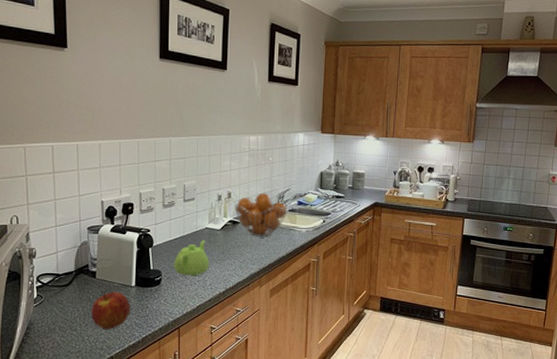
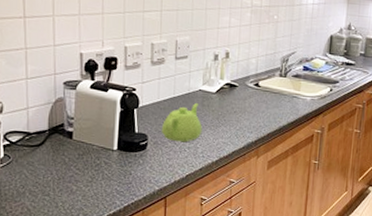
apple: present [91,292,130,329] -> none [66,155,111,196]
fruit basket: present [235,192,289,238] -> none [232,54,293,104]

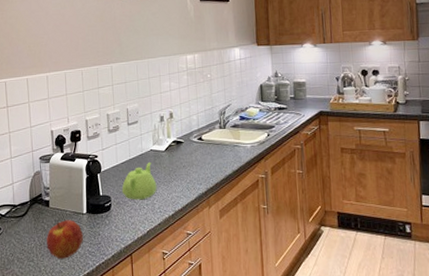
apple: none [66,155,111,196] -> present [46,220,83,259]

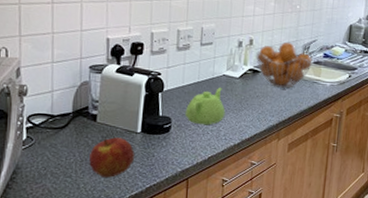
fruit basket: none [177,110,231,156] -> present [256,42,314,89]

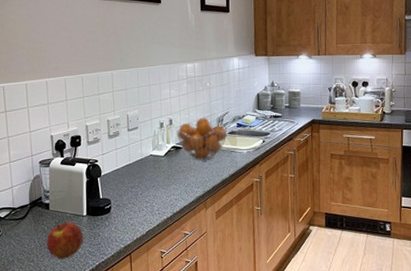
teapot: present [184,88,226,126] -> none [121,167,156,203]

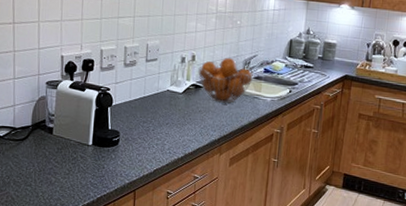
apple: present [47,222,83,259] -> none [46,149,86,187]

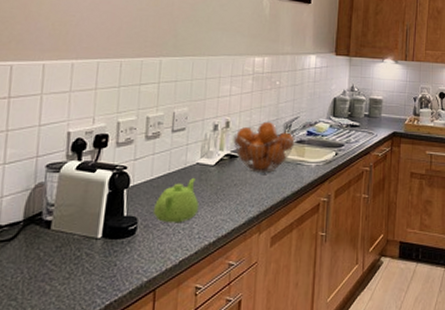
teapot: none [131,103,170,139] -> present [152,178,199,223]

